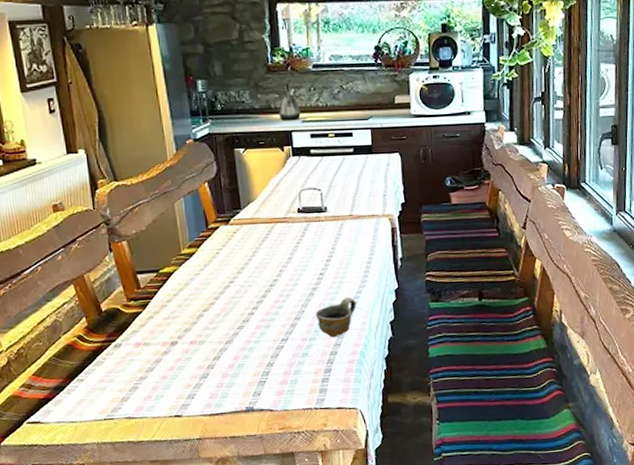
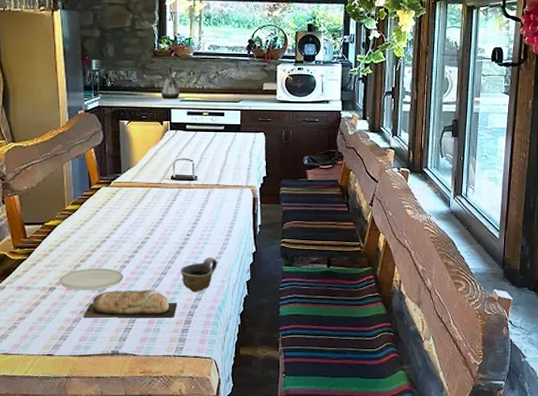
plate: none [180,316,253,343] -> present [58,268,124,291]
bread loaf: none [211,337,315,373] -> present [83,290,178,318]

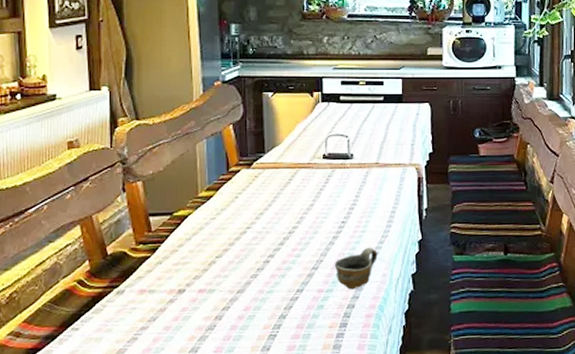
plate: present [58,268,124,291] -> none [189,264,267,292]
bread loaf: present [83,290,178,318] -> none [218,288,331,325]
kettle: present [160,67,180,99] -> none [310,31,333,67]

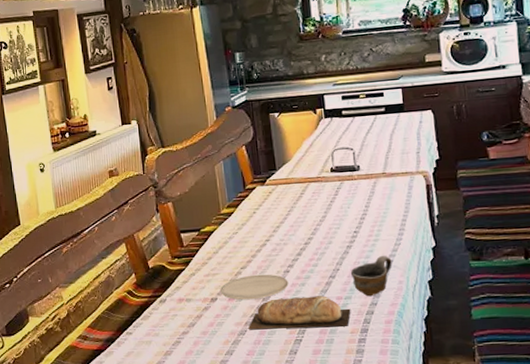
plate: none [189,264,267,292] -> present [219,274,289,300]
bread loaf: none [218,288,331,325] -> present [248,296,351,330]

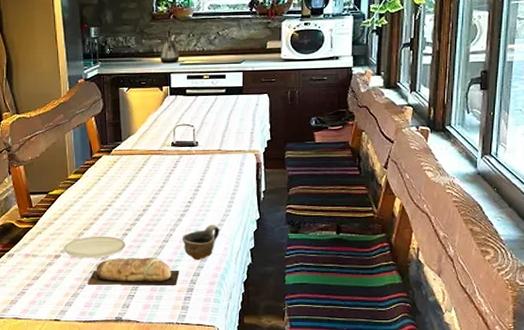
kettle: none [310,50,332,85] -> present [159,30,179,64]

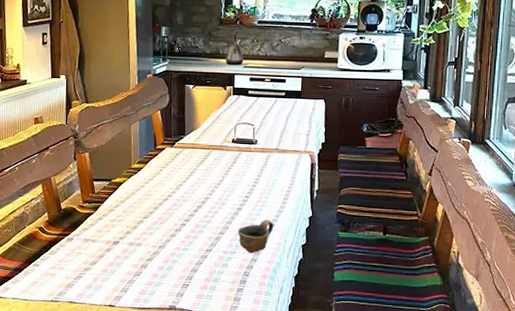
plate: present [63,236,126,258] -> none [122,224,183,246]
bread loaf: present [87,257,180,286] -> none [144,247,234,277]

